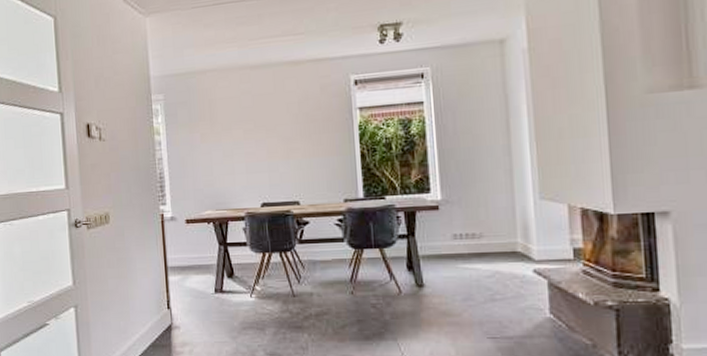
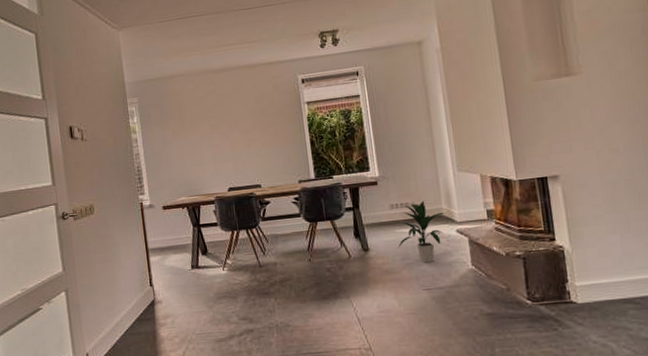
indoor plant: none [458,232,521,306] -> present [397,200,446,263]

